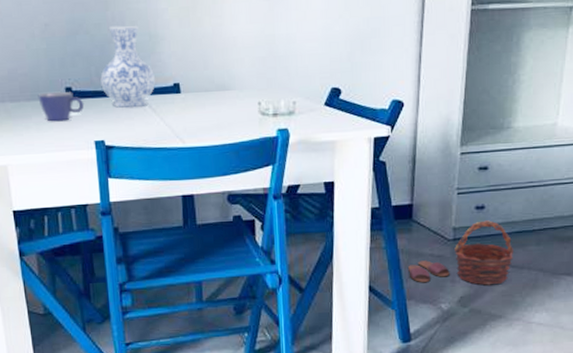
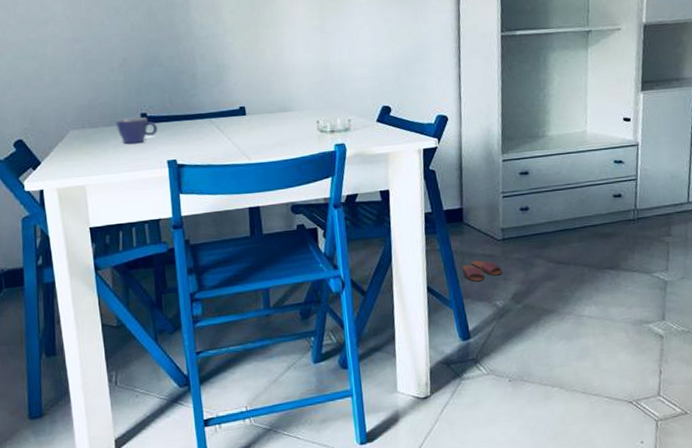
vase: present [100,25,156,109] -> none [173,58,224,130]
basket: present [455,220,514,285] -> none [504,220,560,282]

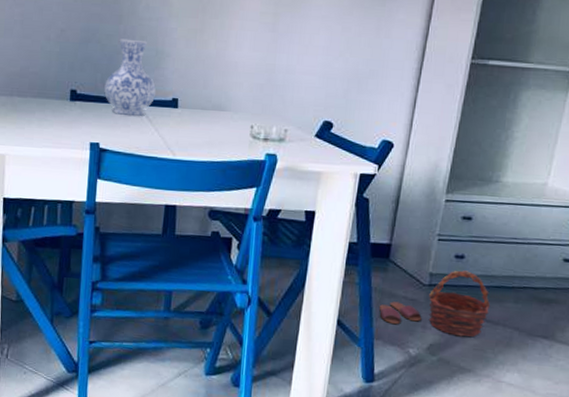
cup: present [115,117,158,145] -> none [44,91,86,121]
vase: none [173,58,224,130] -> present [104,38,157,117]
basket: none [504,220,560,282] -> present [428,270,491,337]

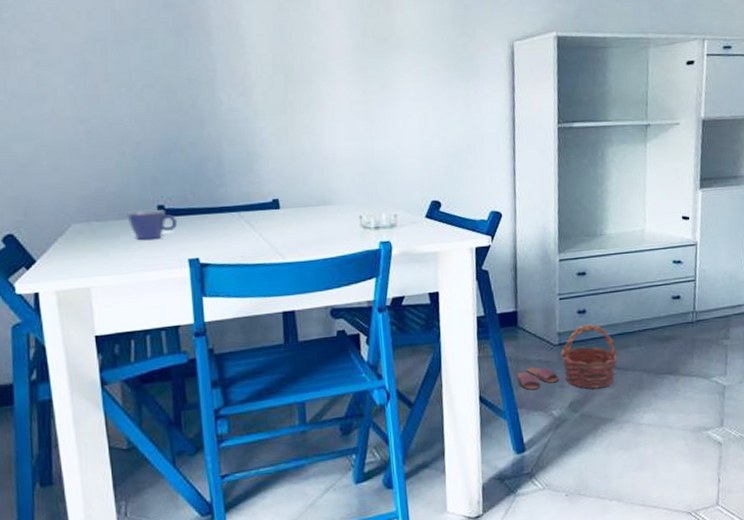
cup: none [44,91,86,121] -> present [127,209,178,241]
vase: present [104,38,157,117] -> none [195,144,254,225]

